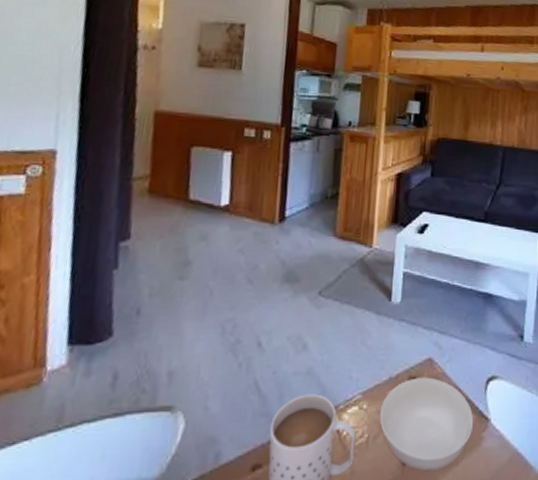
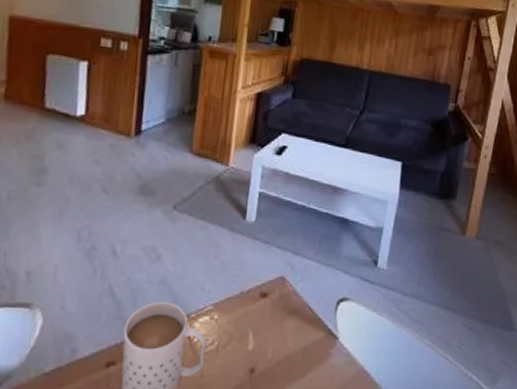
bowl: present [379,377,474,472] -> none [229,294,323,381]

